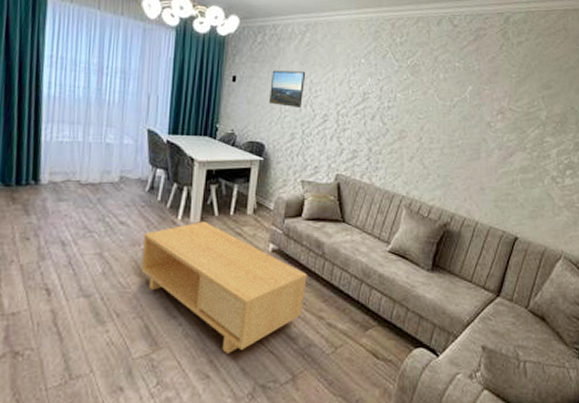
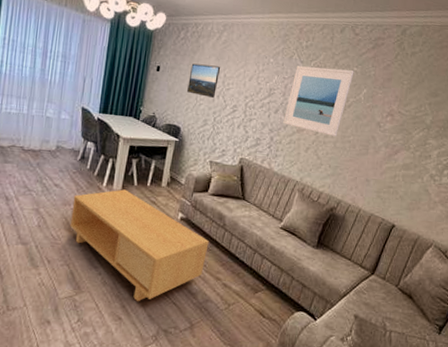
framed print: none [382,65,456,141] -> present [283,66,354,136]

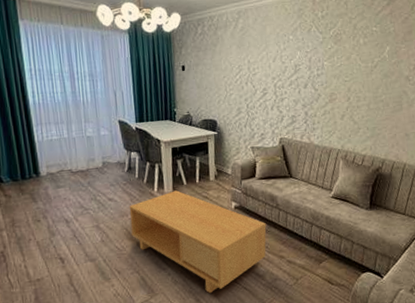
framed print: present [187,63,221,99] -> none [214,53,244,87]
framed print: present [283,66,354,136] -> none [314,31,374,99]

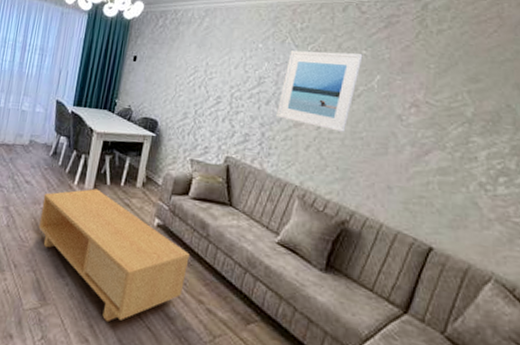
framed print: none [314,31,374,99] -> present [276,50,363,132]

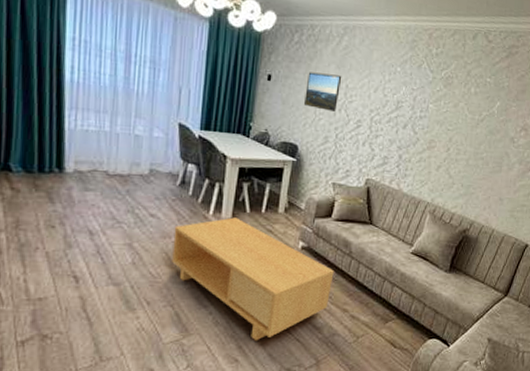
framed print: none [166,52,203,89] -> present [304,72,342,113]
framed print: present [276,50,363,132] -> none [412,75,487,153]

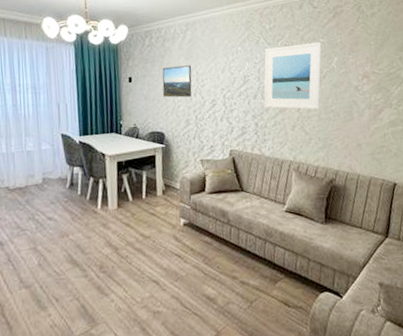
coffee table: present [172,217,334,341] -> none [70,207,218,322]
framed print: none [412,75,487,153] -> present [264,42,322,110]

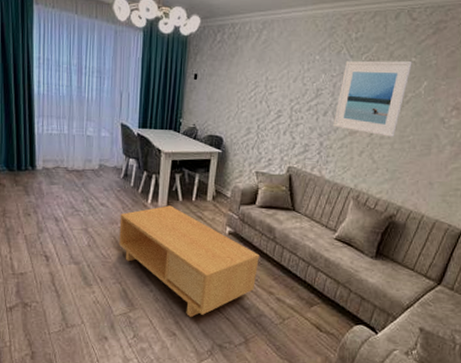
coffee table: none [70,207,218,322] -> present [119,205,259,318]
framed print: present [162,65,192,98] -> none [228,68,262,105]

